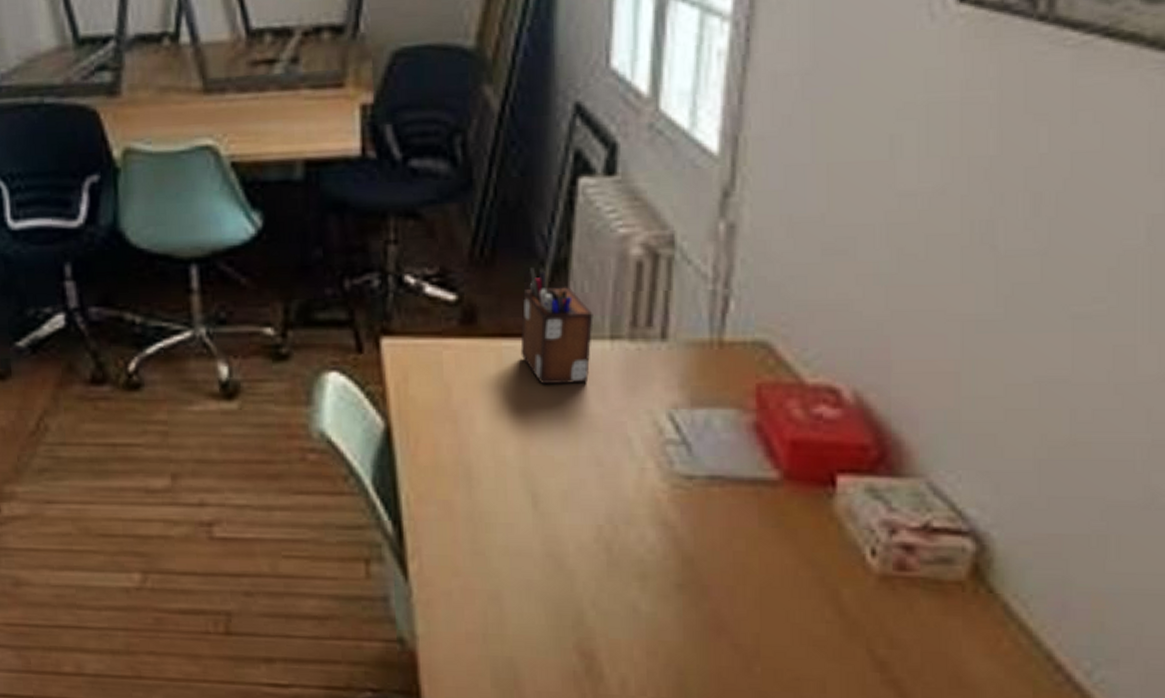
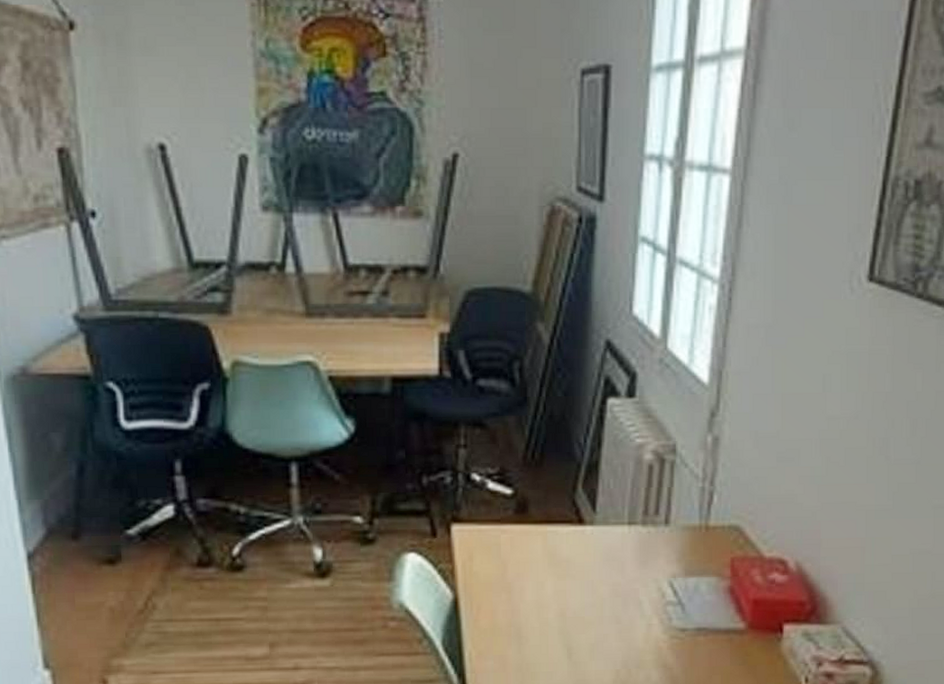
desk organizer: present [520,266,594,385] -> none [561,467,616,561]

